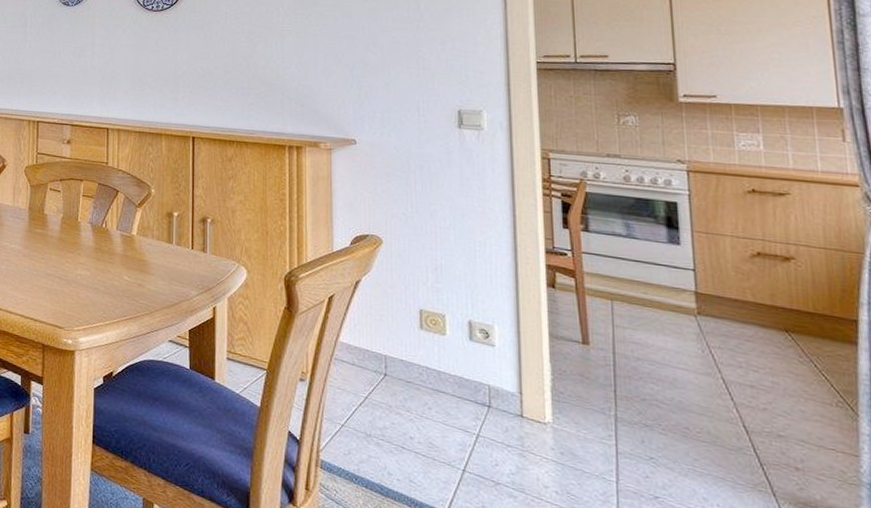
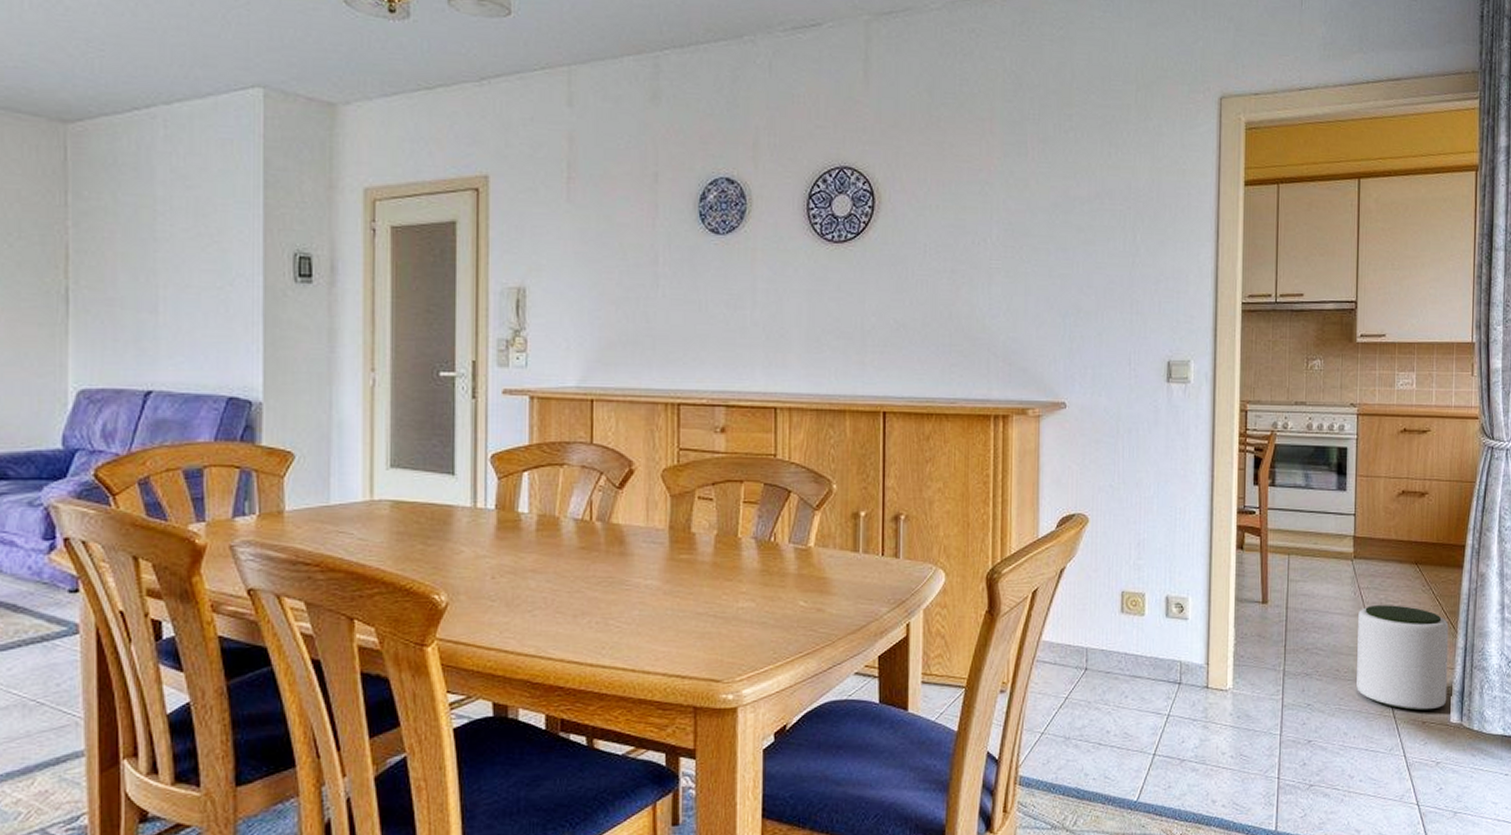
plant pot: none [710,367,853,498] -> present [1356,605,1449,711]

